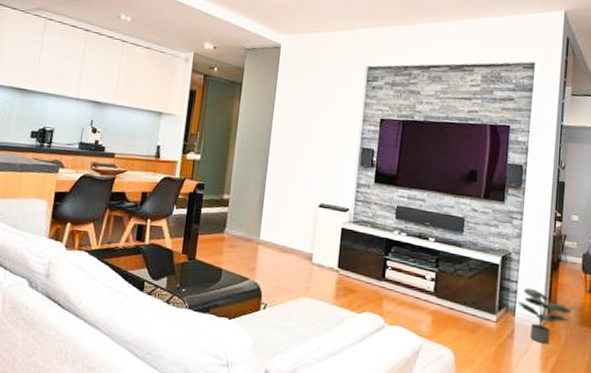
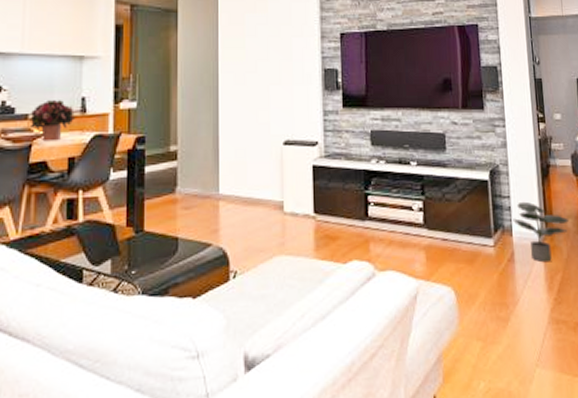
bouquet: none [114,144,151,178] -> present [28,100,76,142]

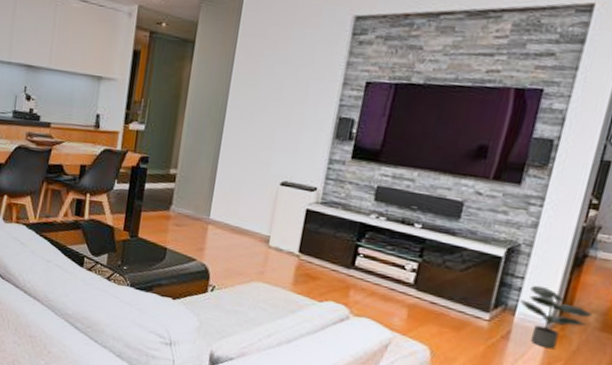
bouquet: present [28,100,76,142] -> none [50,113,90,150]

